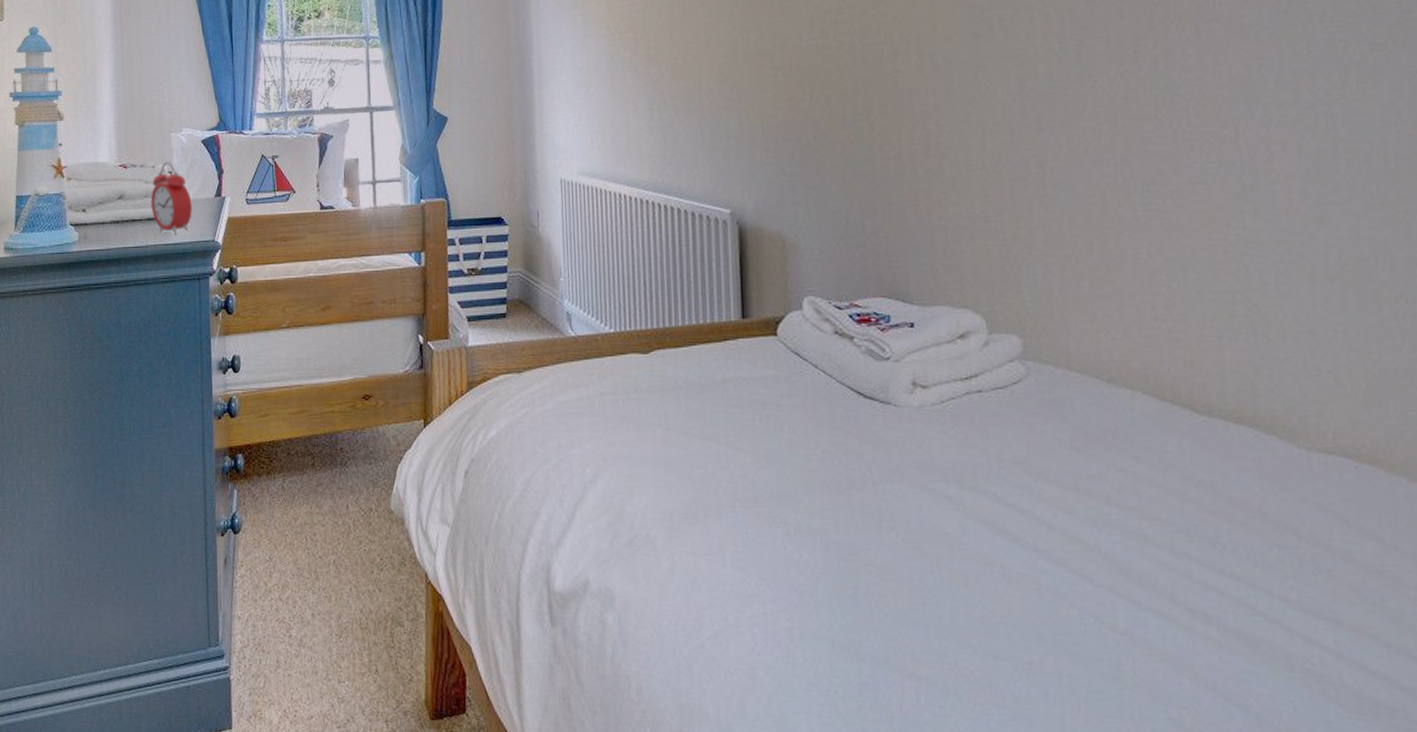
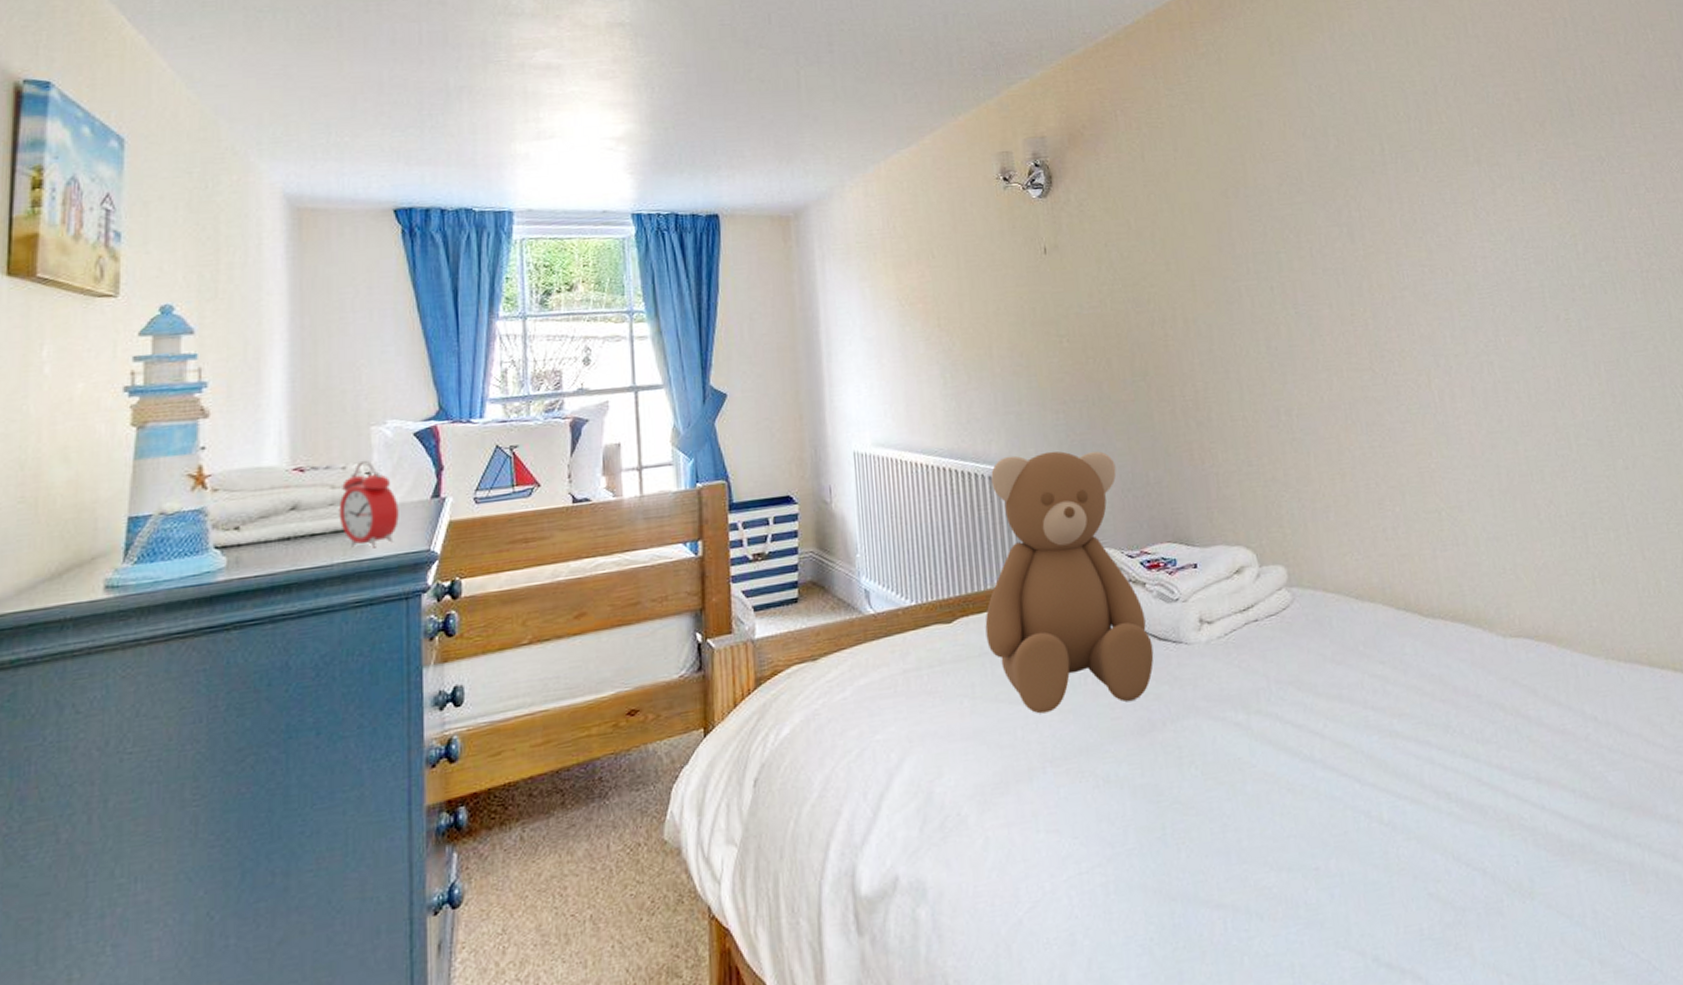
teddy bear: none [681,191,858,455] -> present [985,451,1154,714]

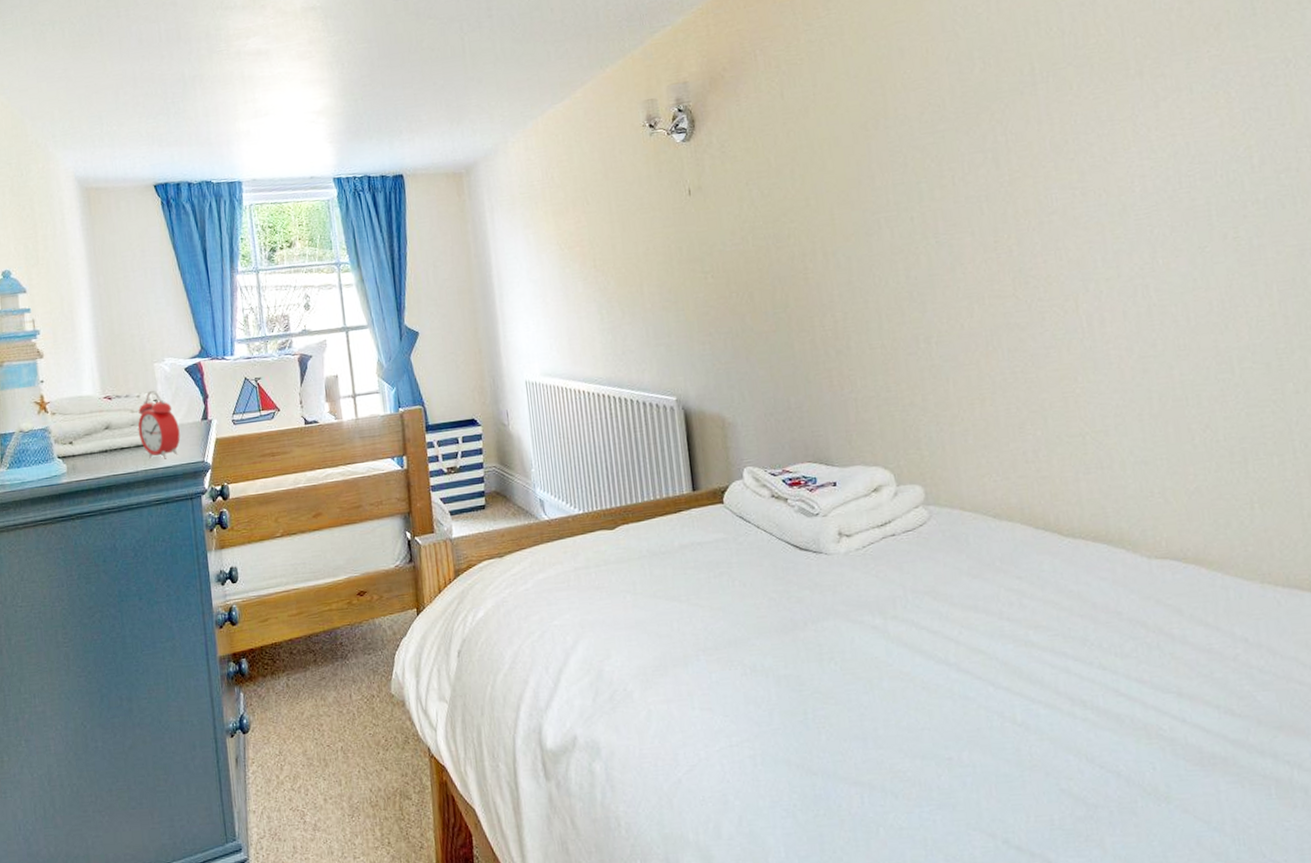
teddy bear: present [985,451,1154,714] -> none [643,379,796,610]

